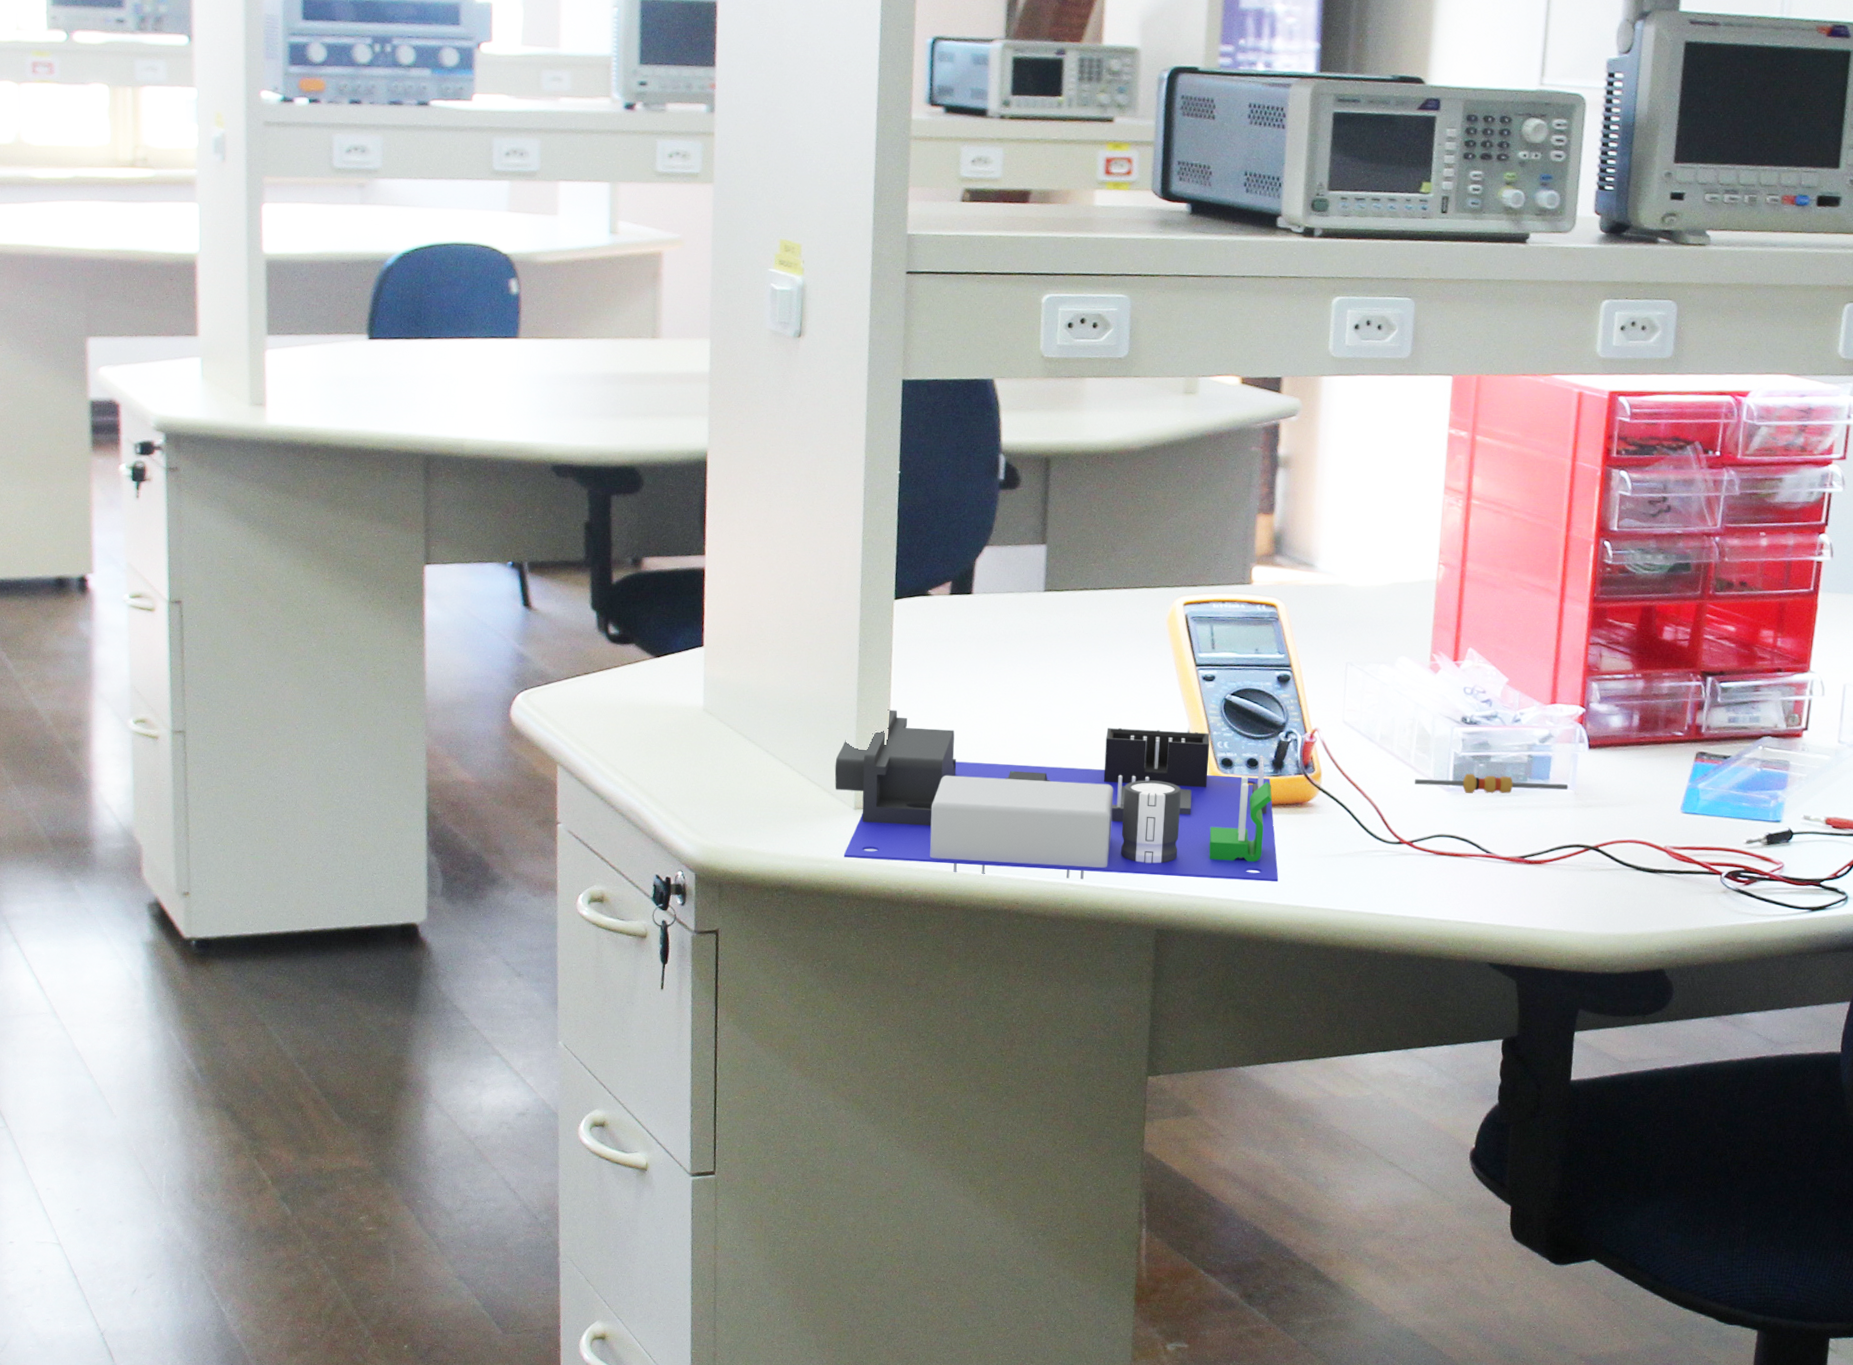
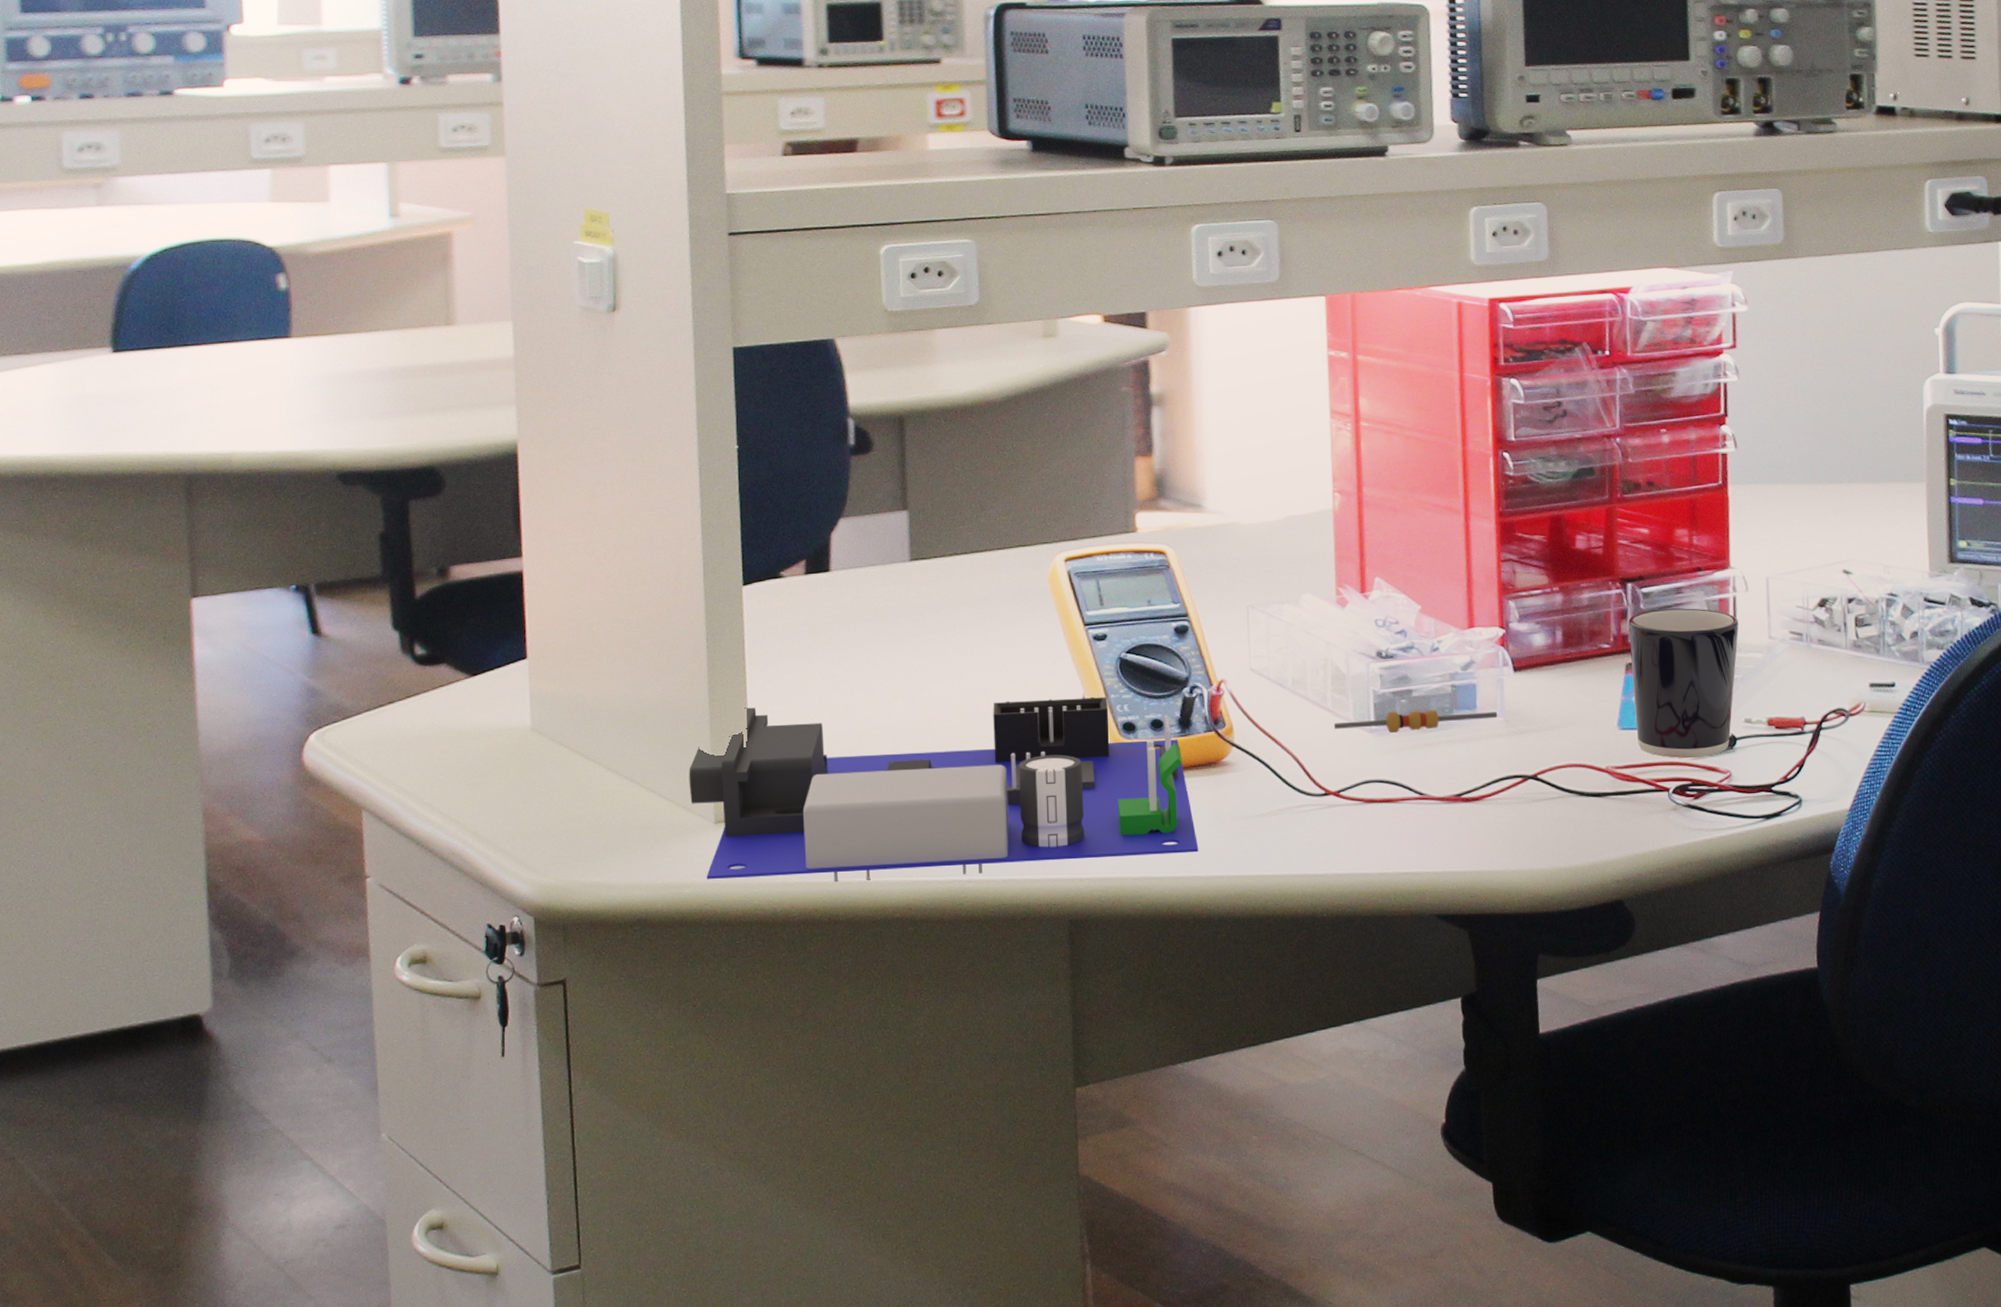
mug: none [1698,704,1811,847] -> present [1628,608,1739,758]

